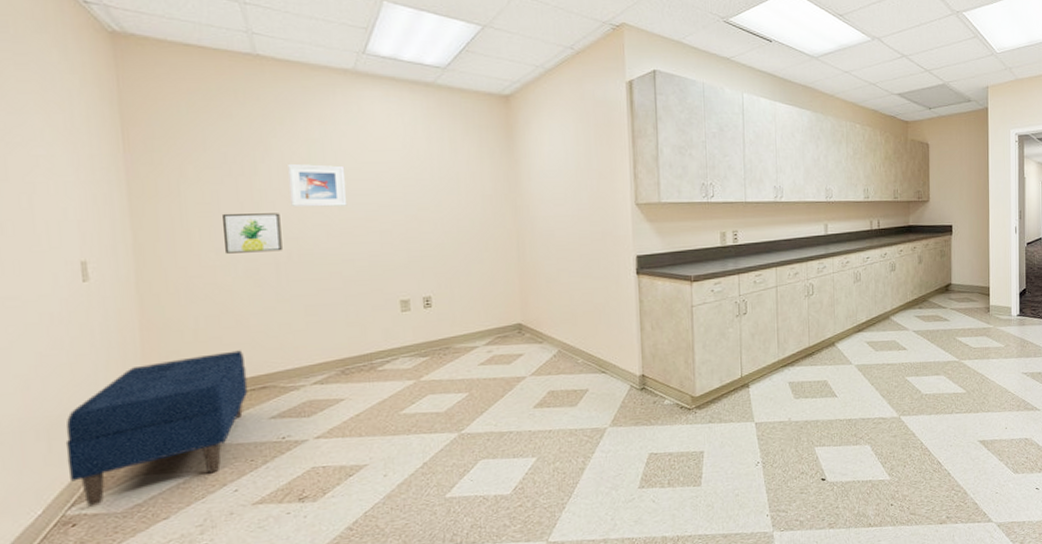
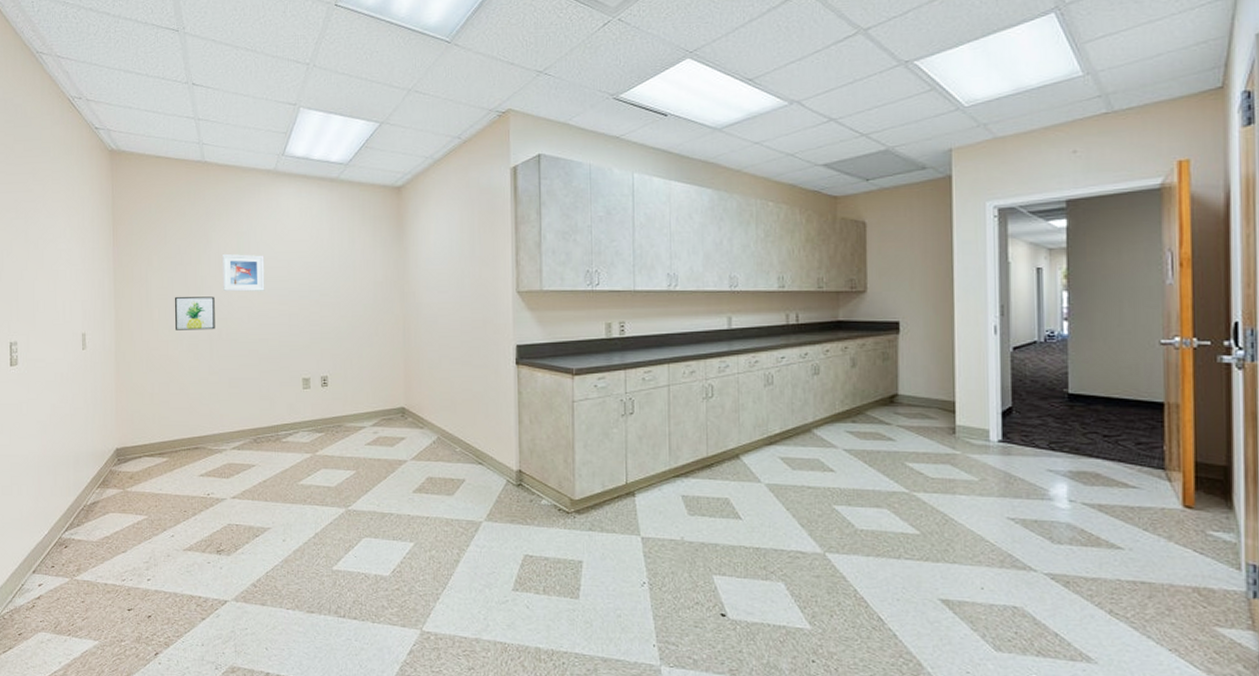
bench: present [65,350,248,507] -> none [65,414,185,533]

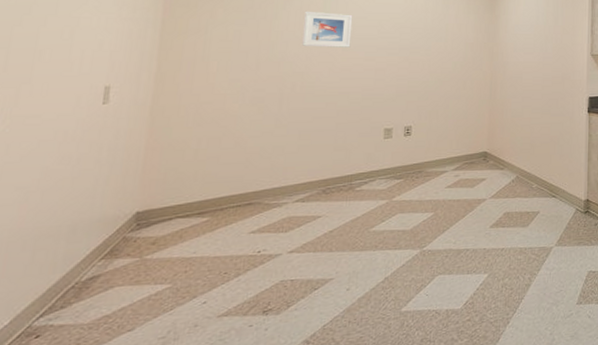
wall art: present [175,296,215,330] -> none [238,49,291,84]

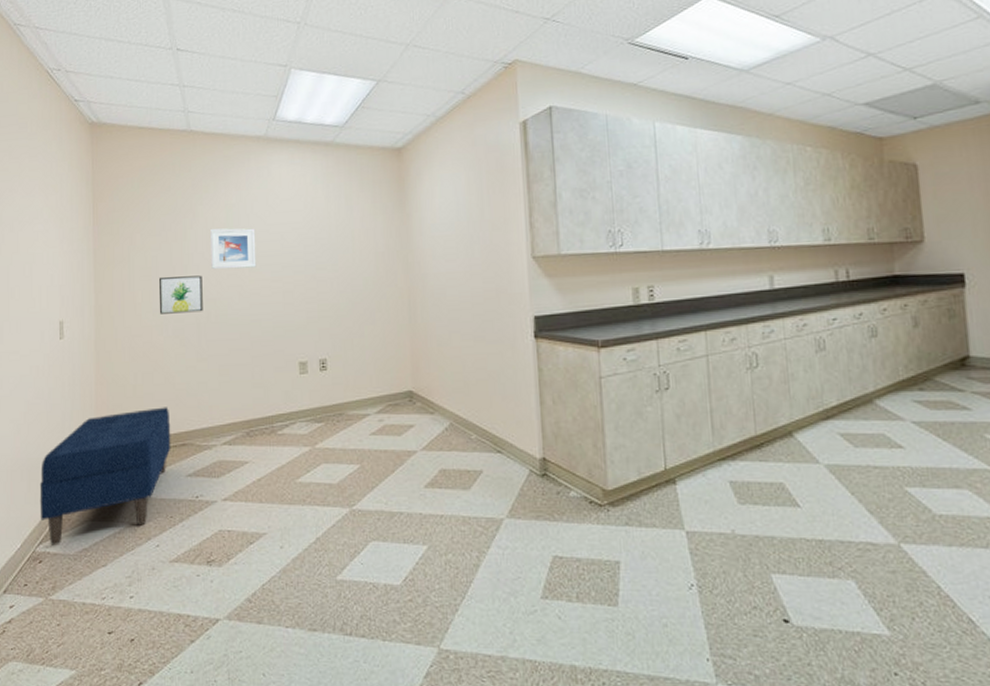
bench: none [45,169,237,318] -> present [39,407,171,546]
wall art: none [238,49,291,84] -> present [159,275,203,314]

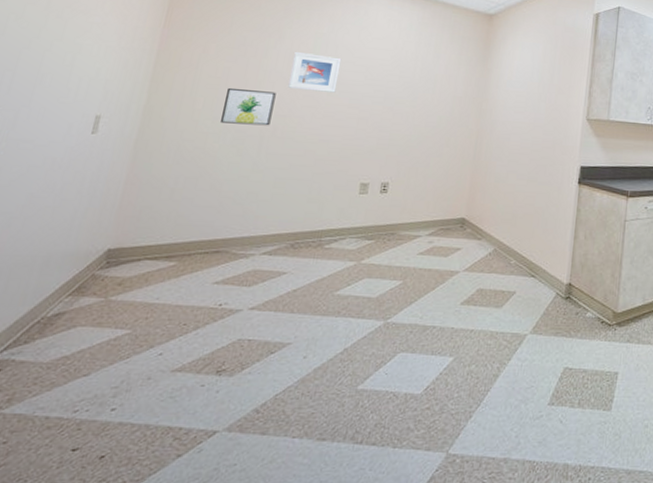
bench: present [39,407,171,546] -> none [13,213,209,353]

